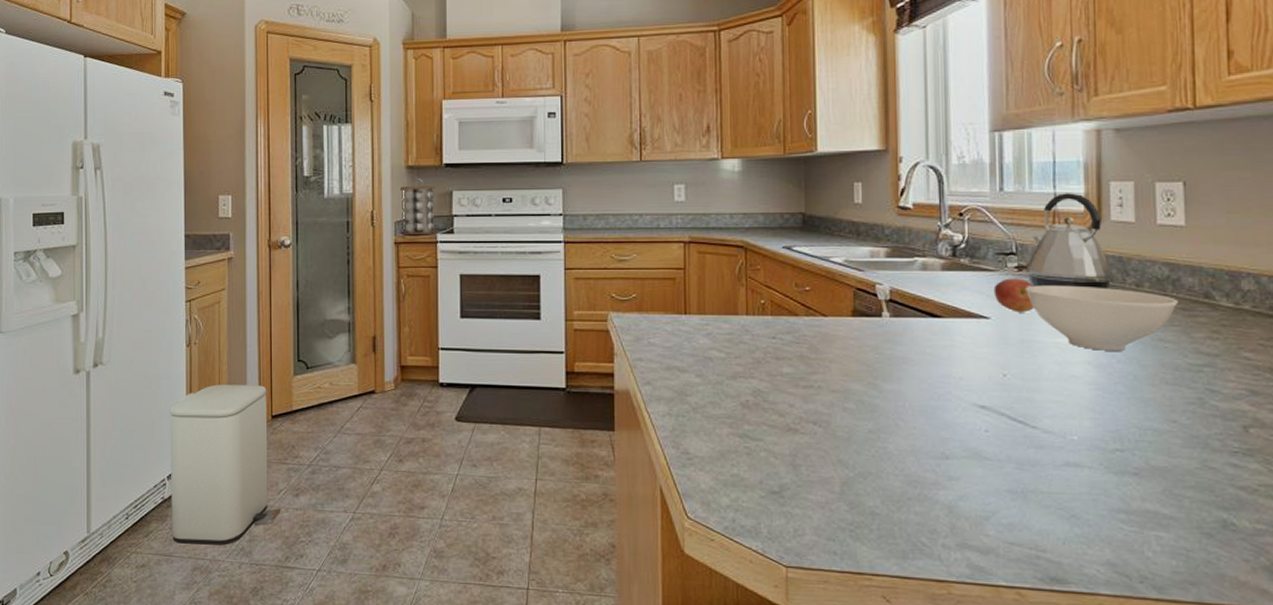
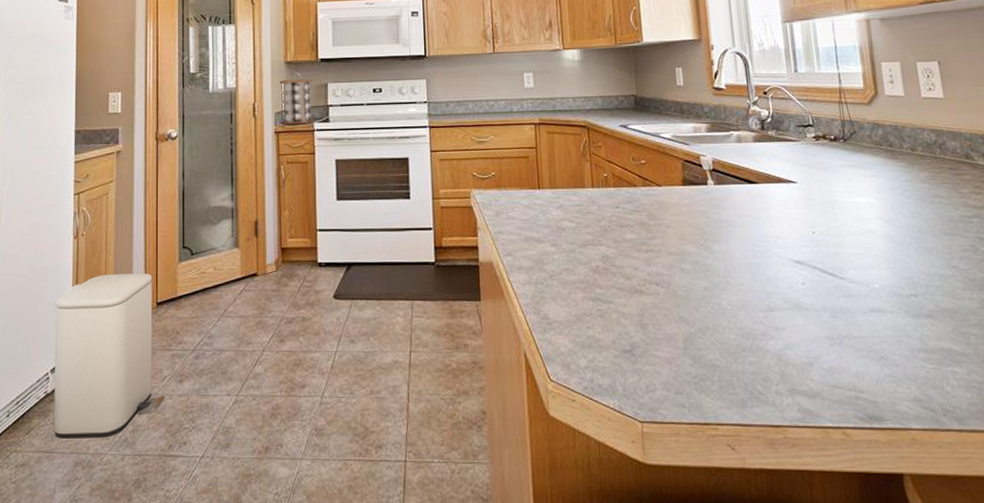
fruit: present [993,278,1034,313] -> none [797,147,832,177]
bowl: present [1024,285,1179,351] -> none [822,151,947,207]
kettle: present [1025,193,1114,290] -> none [821,72,893,154]

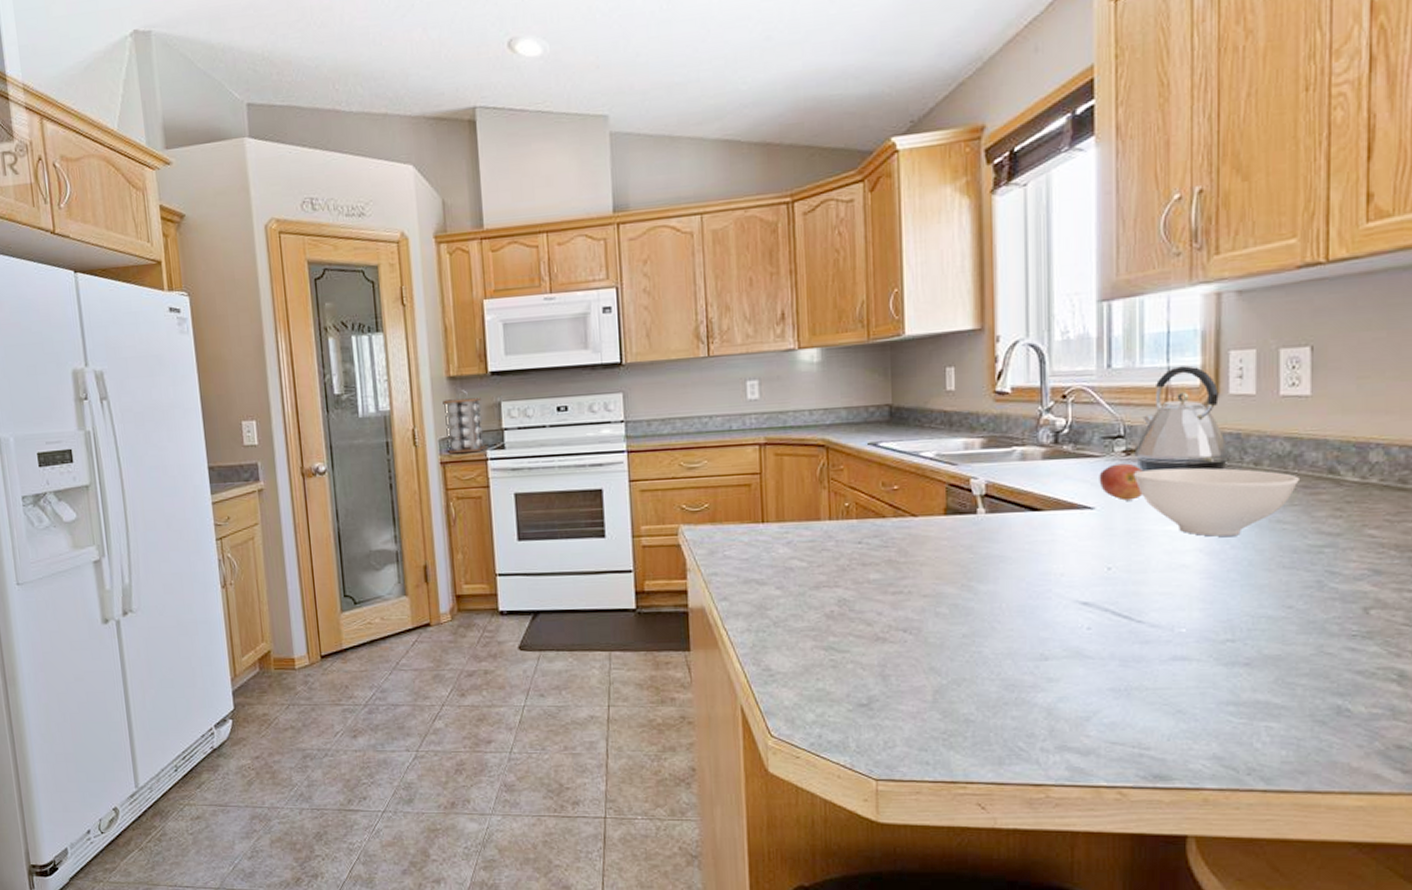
pedal bin: present [53,273,166,439] -> none [210,624,340,793]
fruit: none [797,147,832,177] -> present [1099,463,1143,501]
kettle: none [821,72,893,154] -> present [1134,365,1231,472]
bowl: none [822,151,947,207] -> present [1133,467,1301,537]

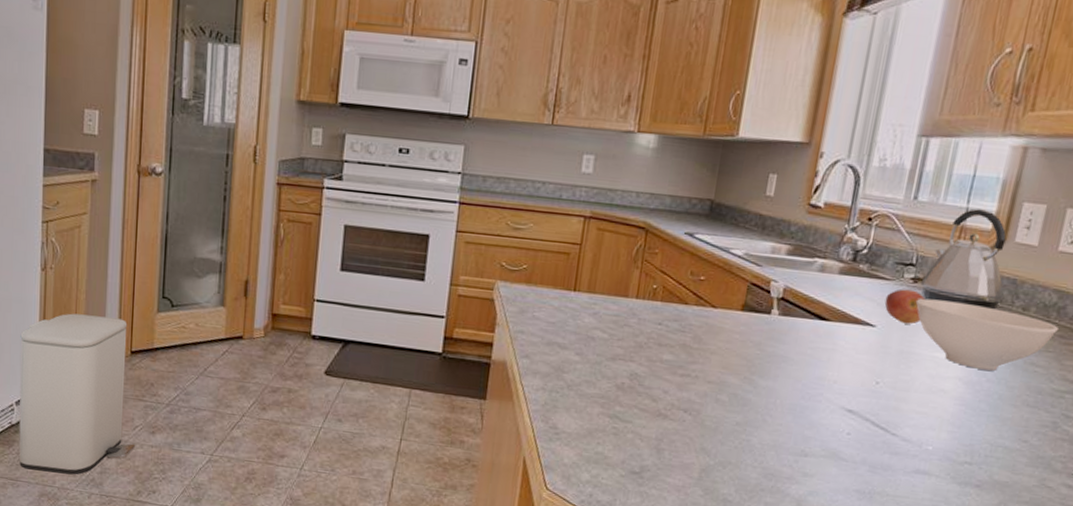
pedal bin: none [210,624,340,793] -> present [18,313,136,475]
spice rack: present [443,390,486,454] -> none [286,115,327,180]

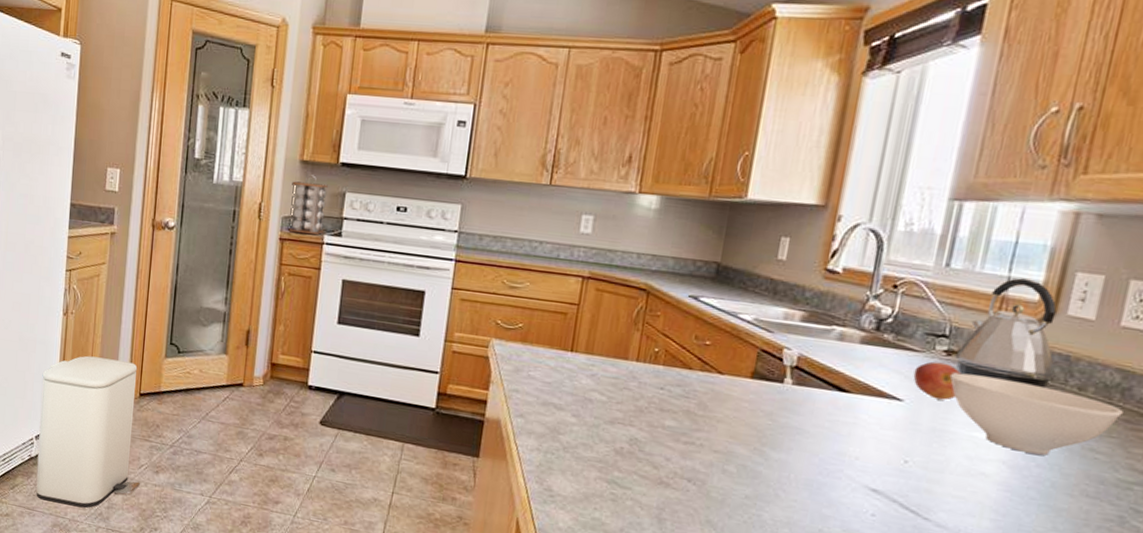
spice rack: none [286,115,327,180] -> present [288,174,328,236]

